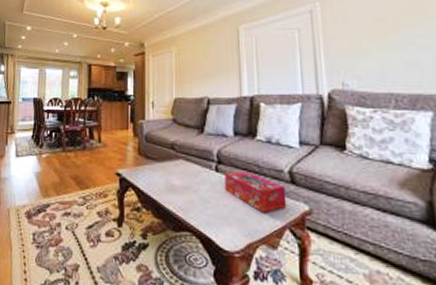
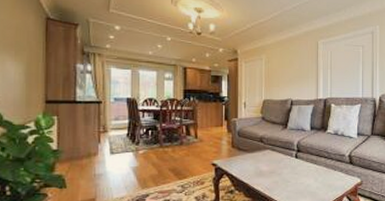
tissue box: present [225,170,287,213] -> none [302,156,346,186]

